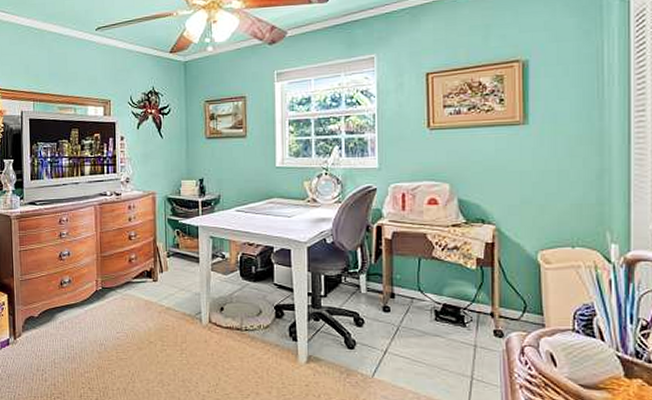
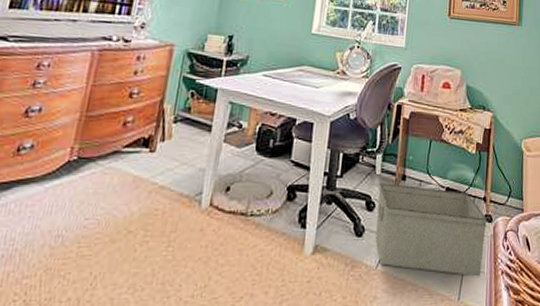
storage bin: none [366,301,497,390] -> present [375,183,487,277]

